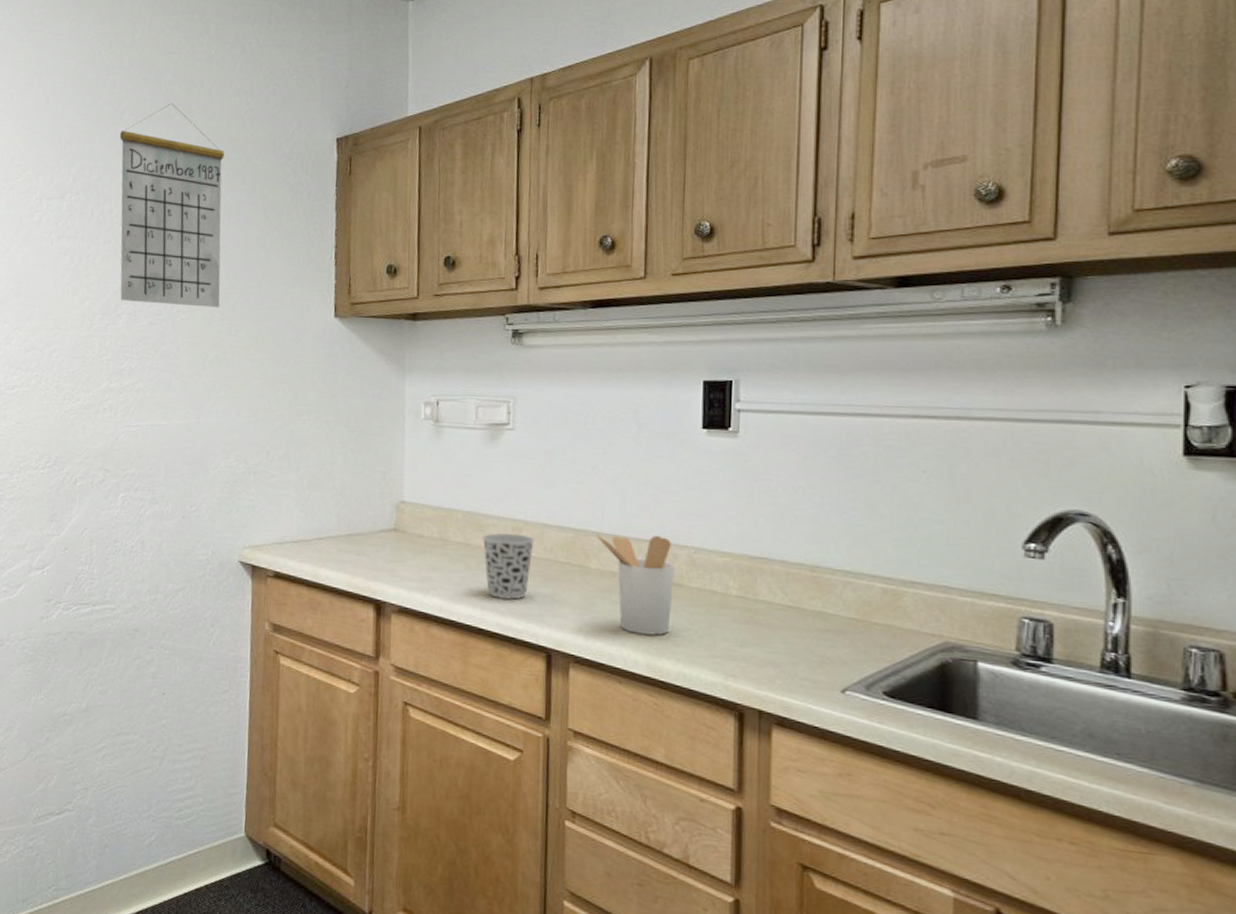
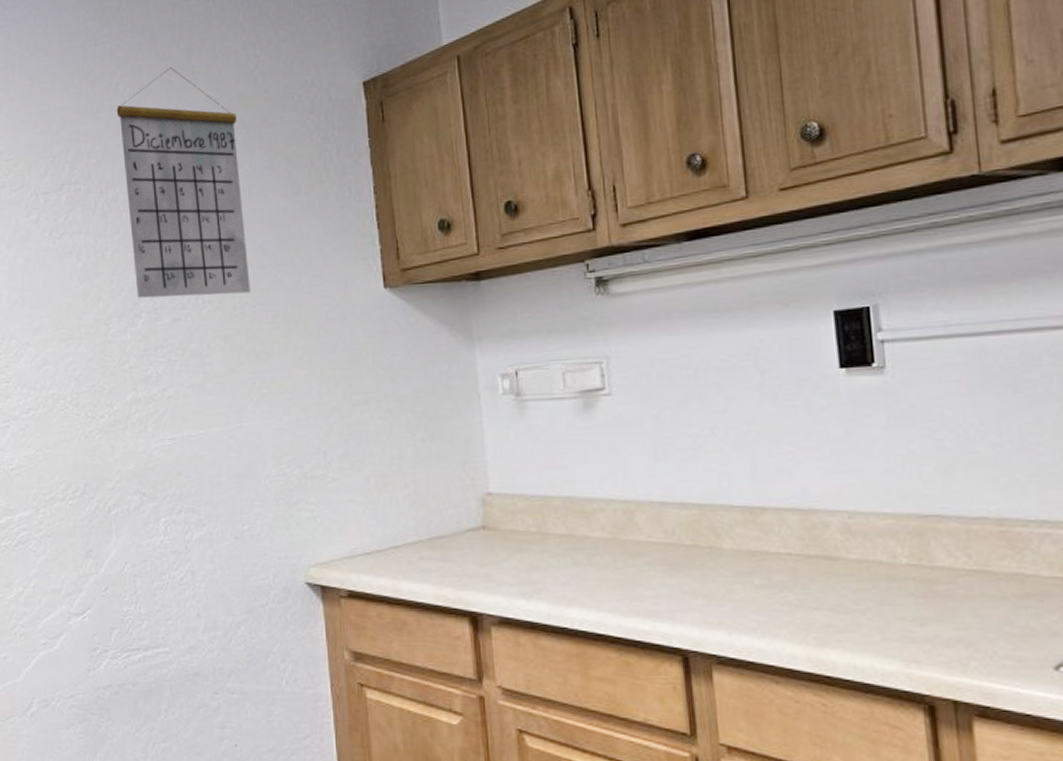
cup: present [482,533,535,600] -> none [588,517,652,596]
utensil holder: present [596,533,675,636] -> none [725,501,829,622]

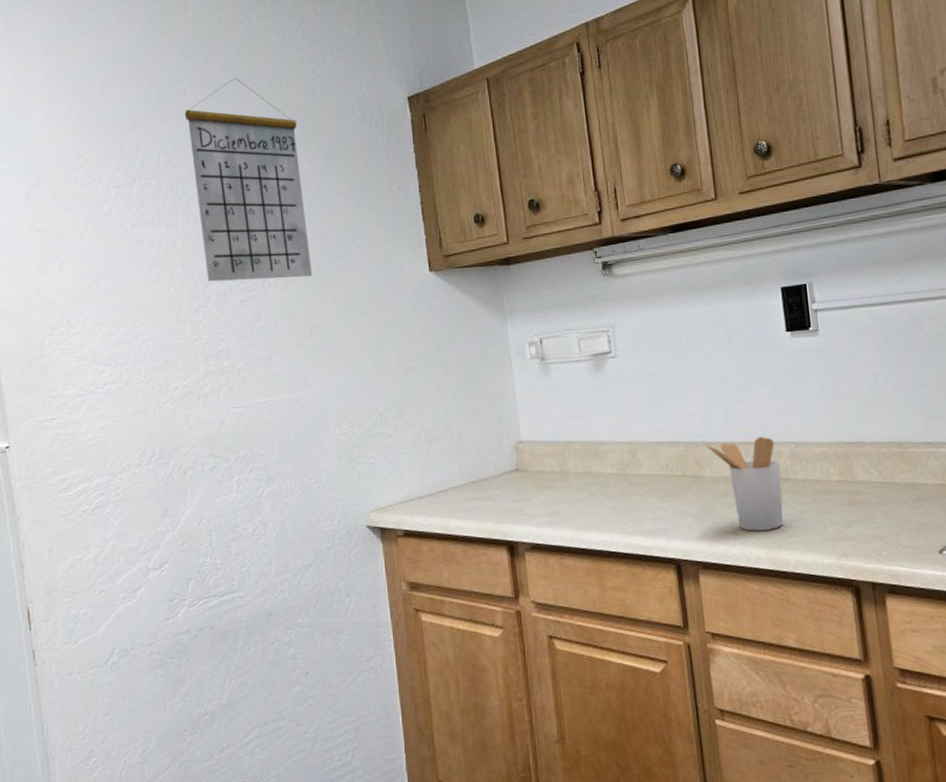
utensil holder: none [725,501,829,622] -> present [705,436,783,532]

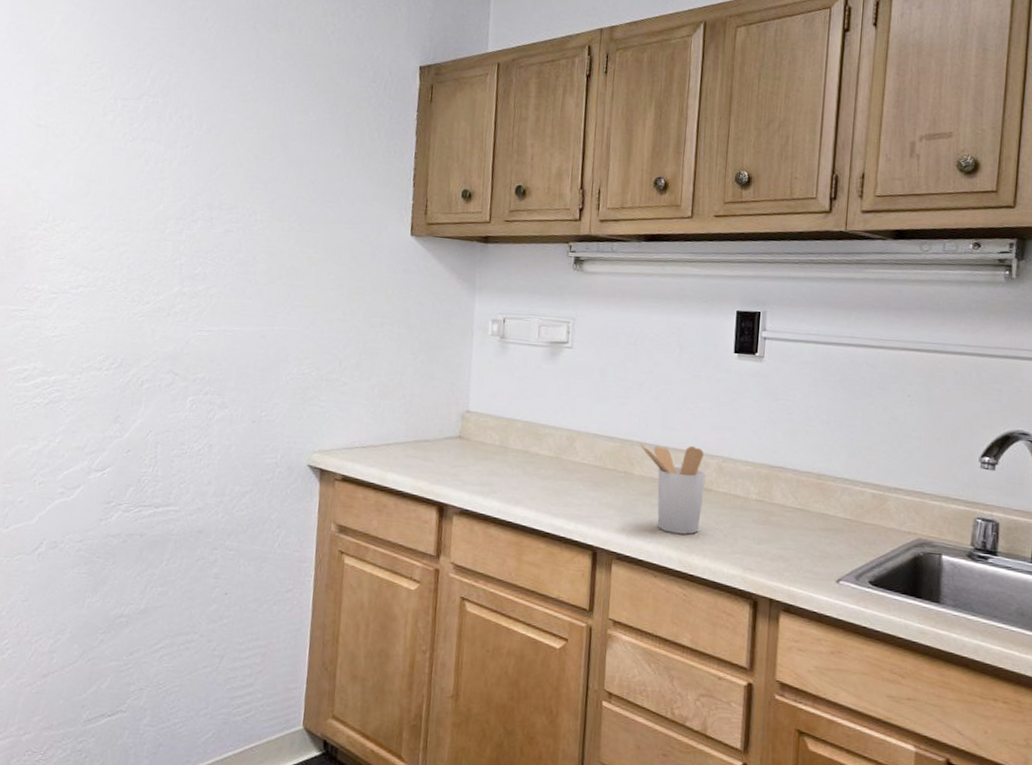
calendar: present [184,78,312,282] -> none [196,16,309,219]

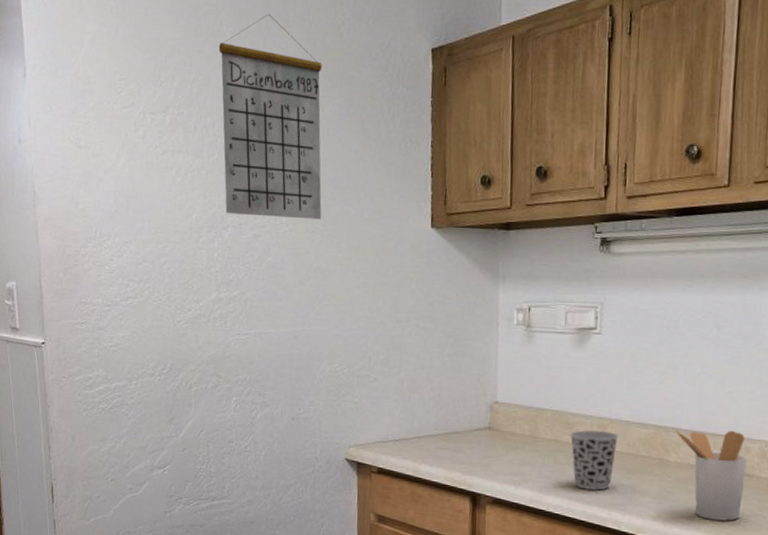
calendar: none [196,16,309,219] -> present [218,14,322,219]
cup: none [539,442,586,503] -> present [570,430,619,491]

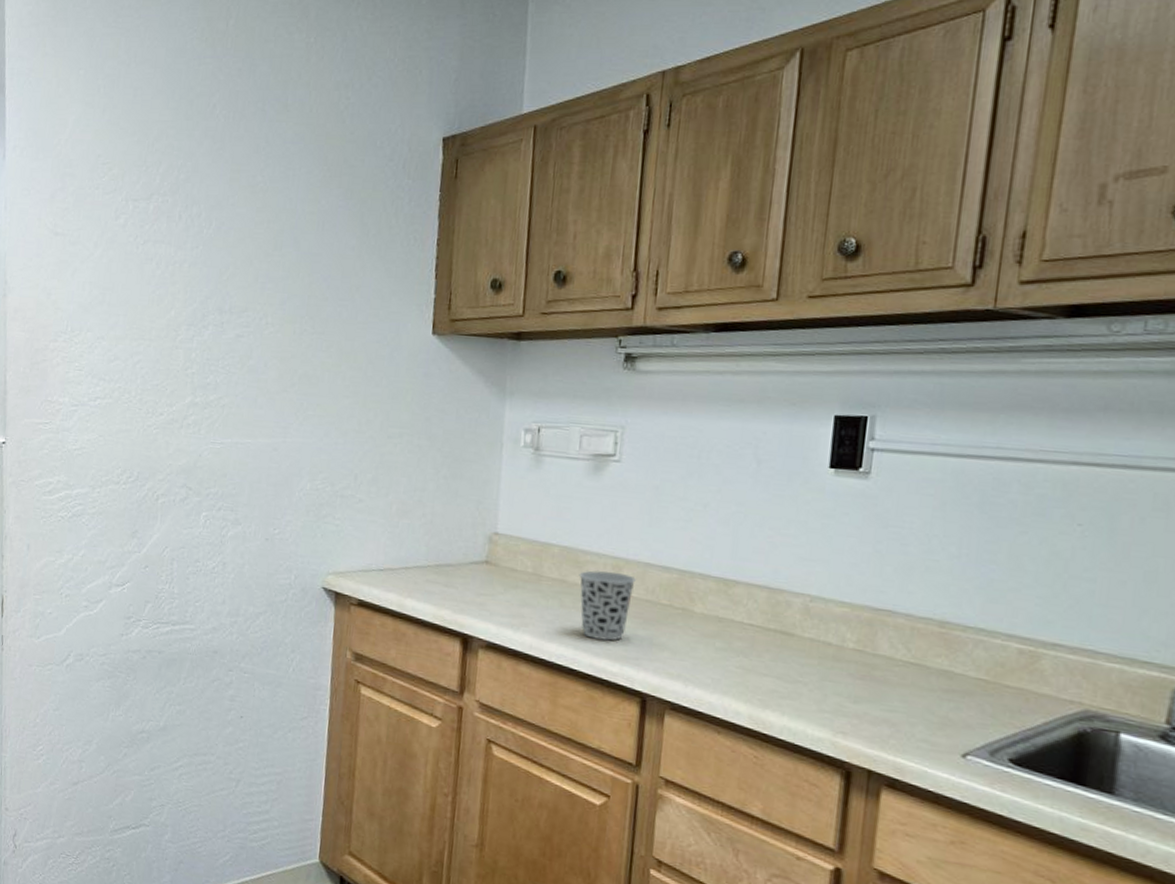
calendar: present [218,14,322,219] -> none [207,97,321,321]
utensil holder: present [675,429,747,521] -> none [703,575,787,686]

